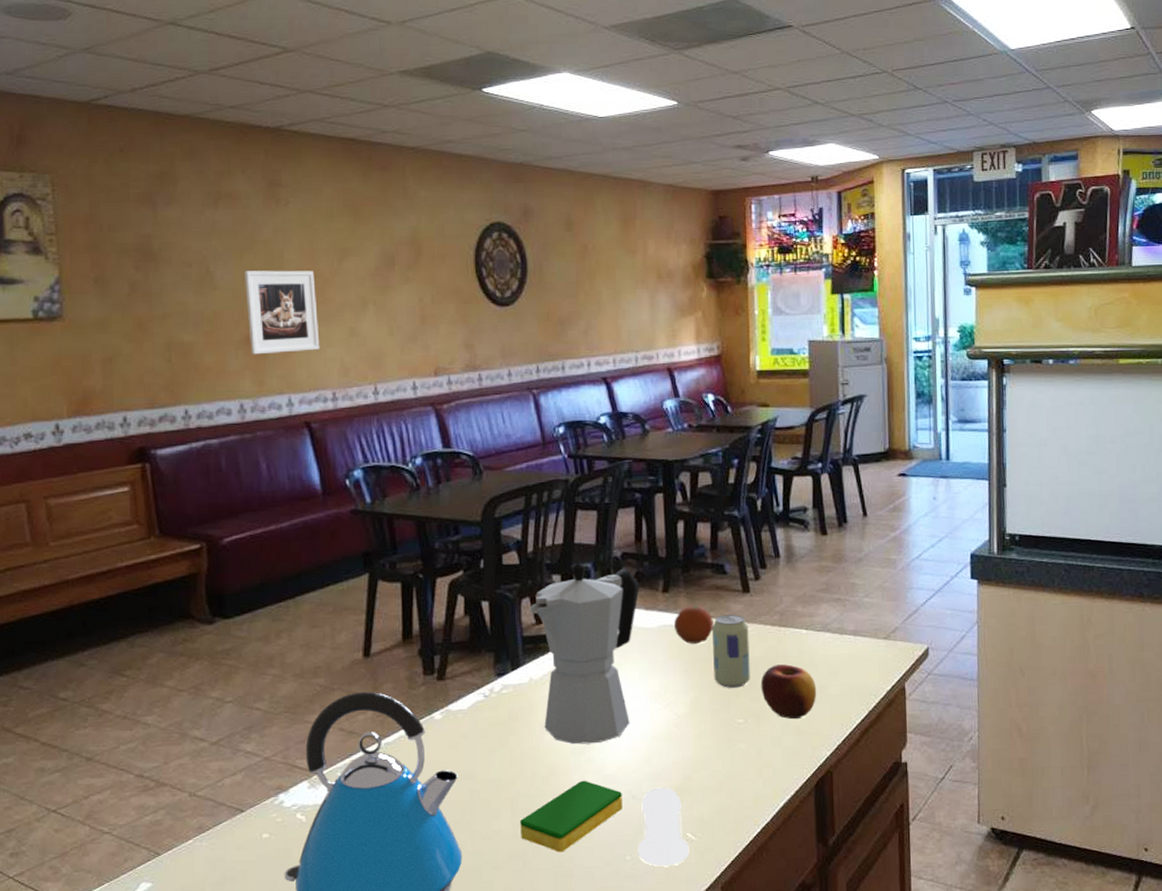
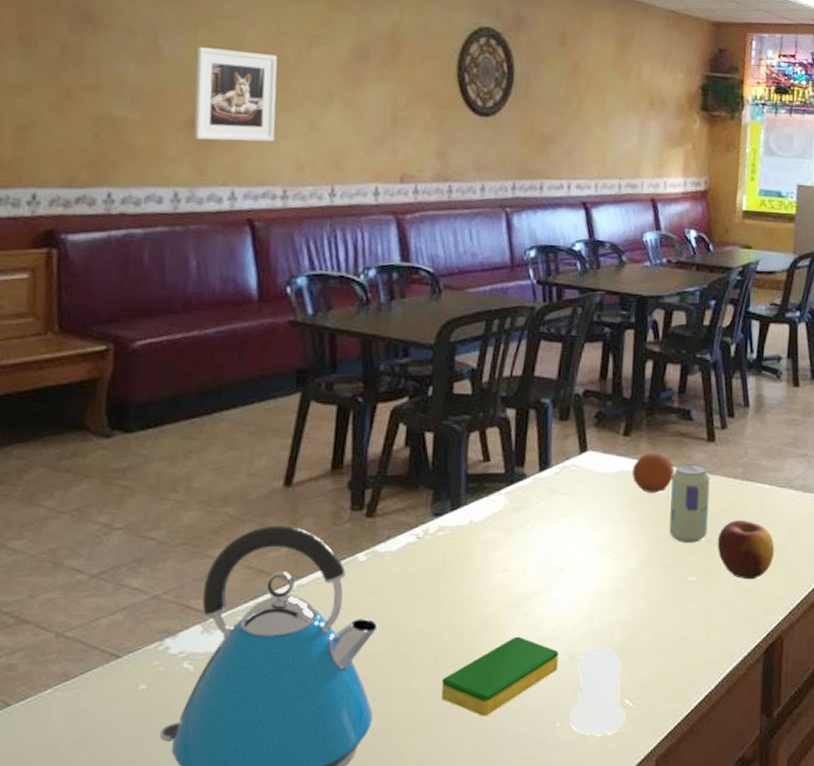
moka pot: present [529,563,640,744] -> none [477,398,600,596]

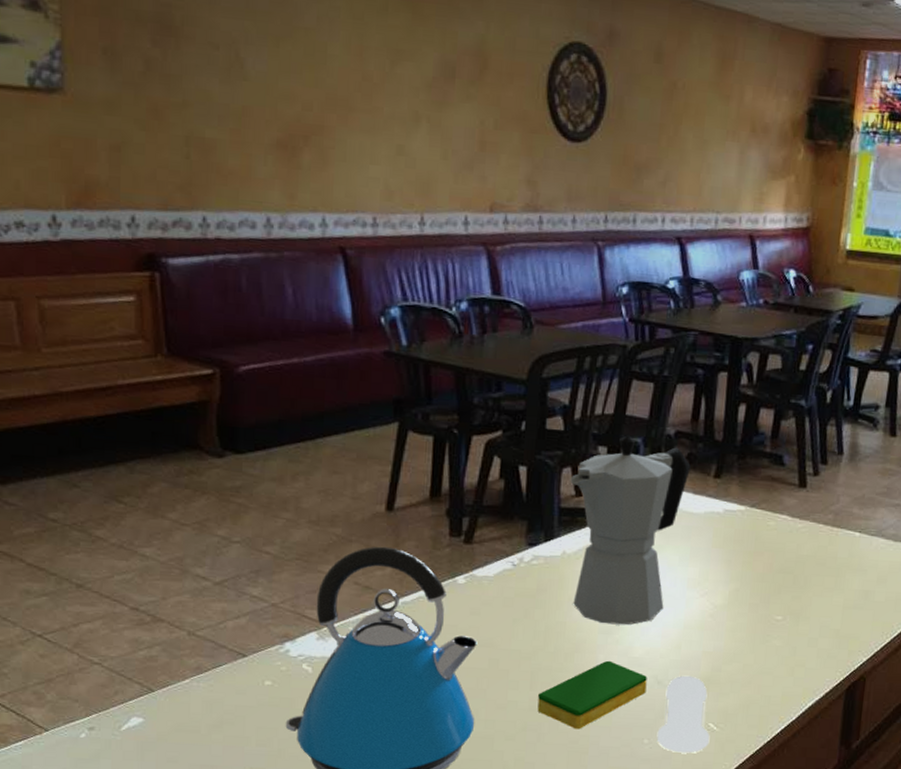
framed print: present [194,47,278,142] -> none [280,62,363,166]
moka pot: none [477,398,600,596] -> present [570,436,691,625]
orange: present [631,451,674,493] -> none [721,494,764,535]
beverage can: present [669,464,710,543] -> none [757,508,800,584]
apple: present [717,520,775,580] -> none [804,565,862,623]

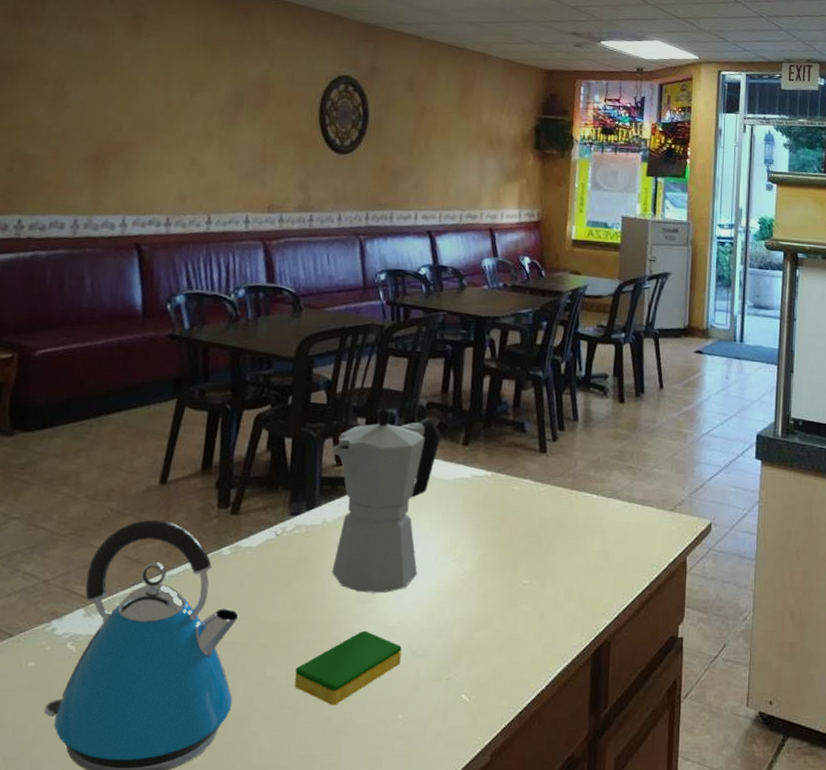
salt shaker: present [656,675,710,753] -> none [411,644,463,728]

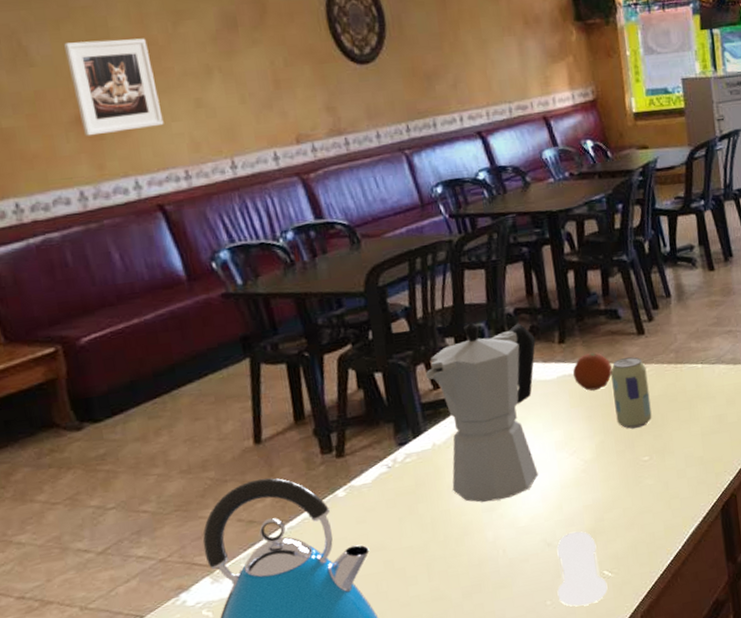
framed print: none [92,93,166,176] -> present [64,38,164,137]
dish sponge: present [294,630,402,706] -> none [438,535,539,608]
salt shaker: none [411,644,463,728] -> present [557,531,608,606]
orange: none [470,460,509,500] -> present [573,352,612,391]
beverage can: none [504,473,542,548] -> present [611,357,652,429]

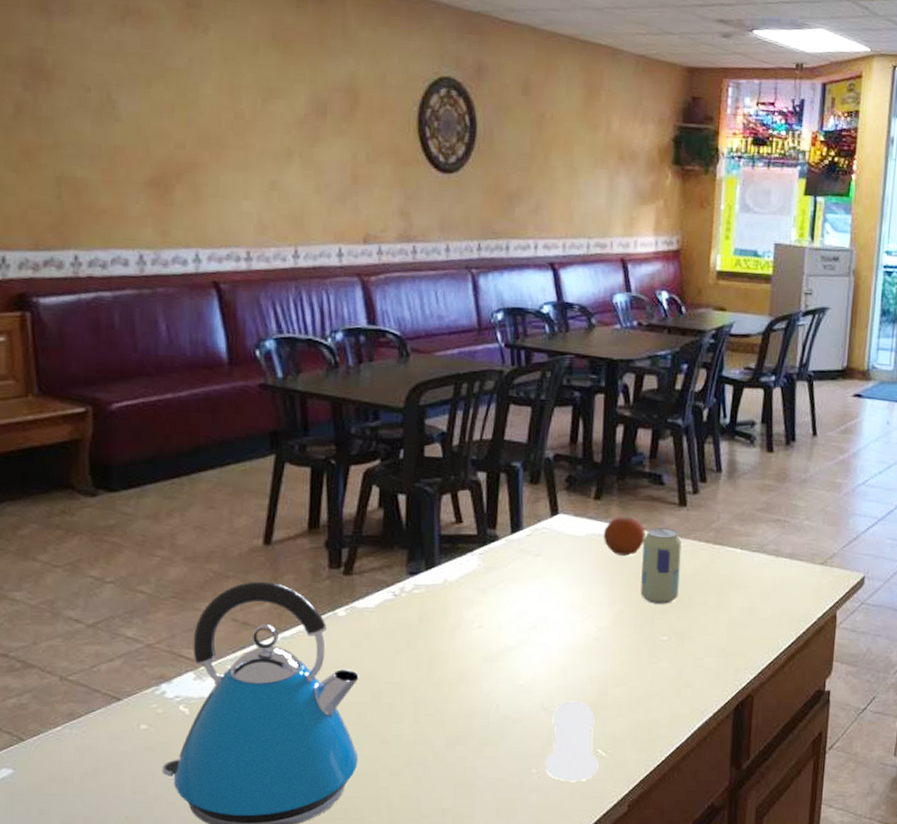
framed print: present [64,38,164,137] -> none [152,103,236,202]
moka pot: present [425,323,539,502] -> none [450,461,571,652]

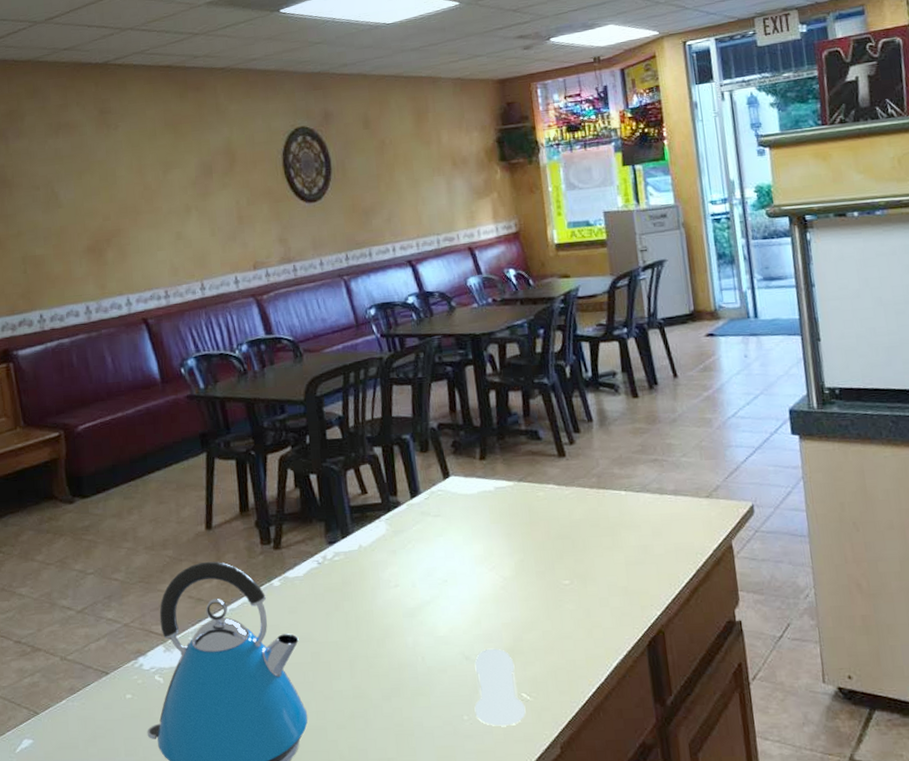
orange: present [603,514,646,556] -> none [493,470,533,508]
beverage can: present [640,527,682,604] -> none [531,478,573,550]

